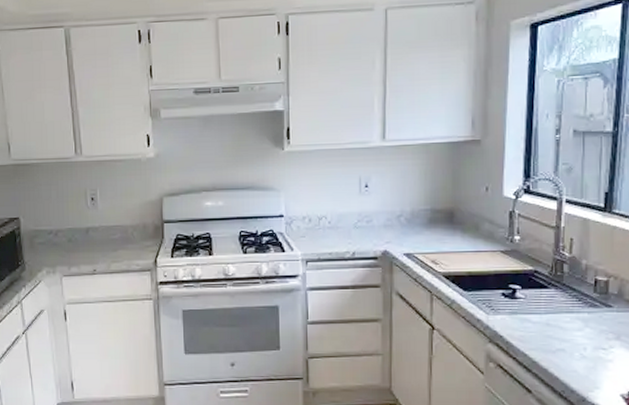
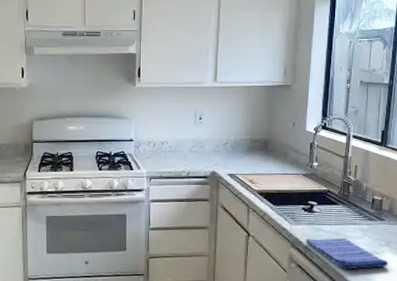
dish towel: none [508,330,619,370] -> present [306,238,388,270]

